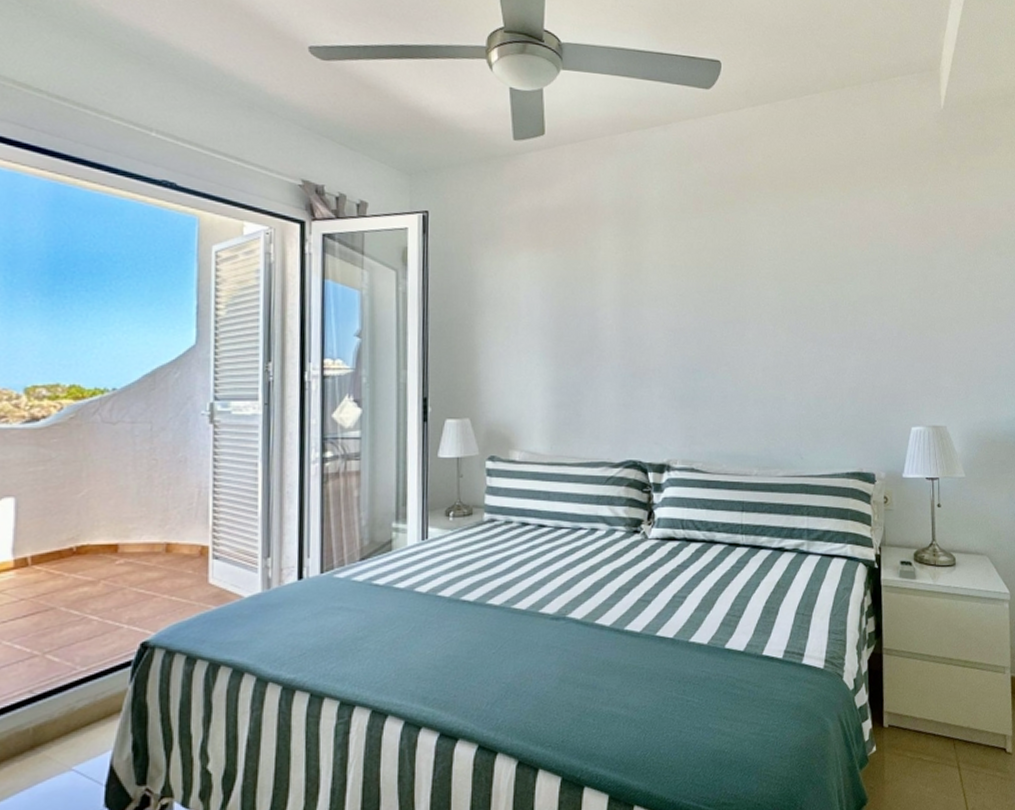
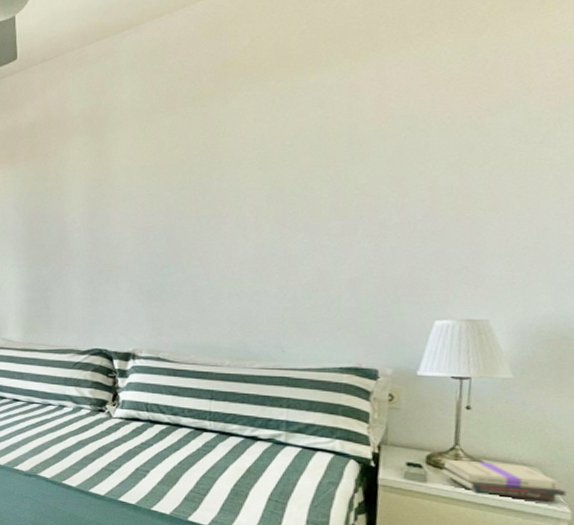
books: none [926,554,1006,586] -> present [442,460,567,502]

